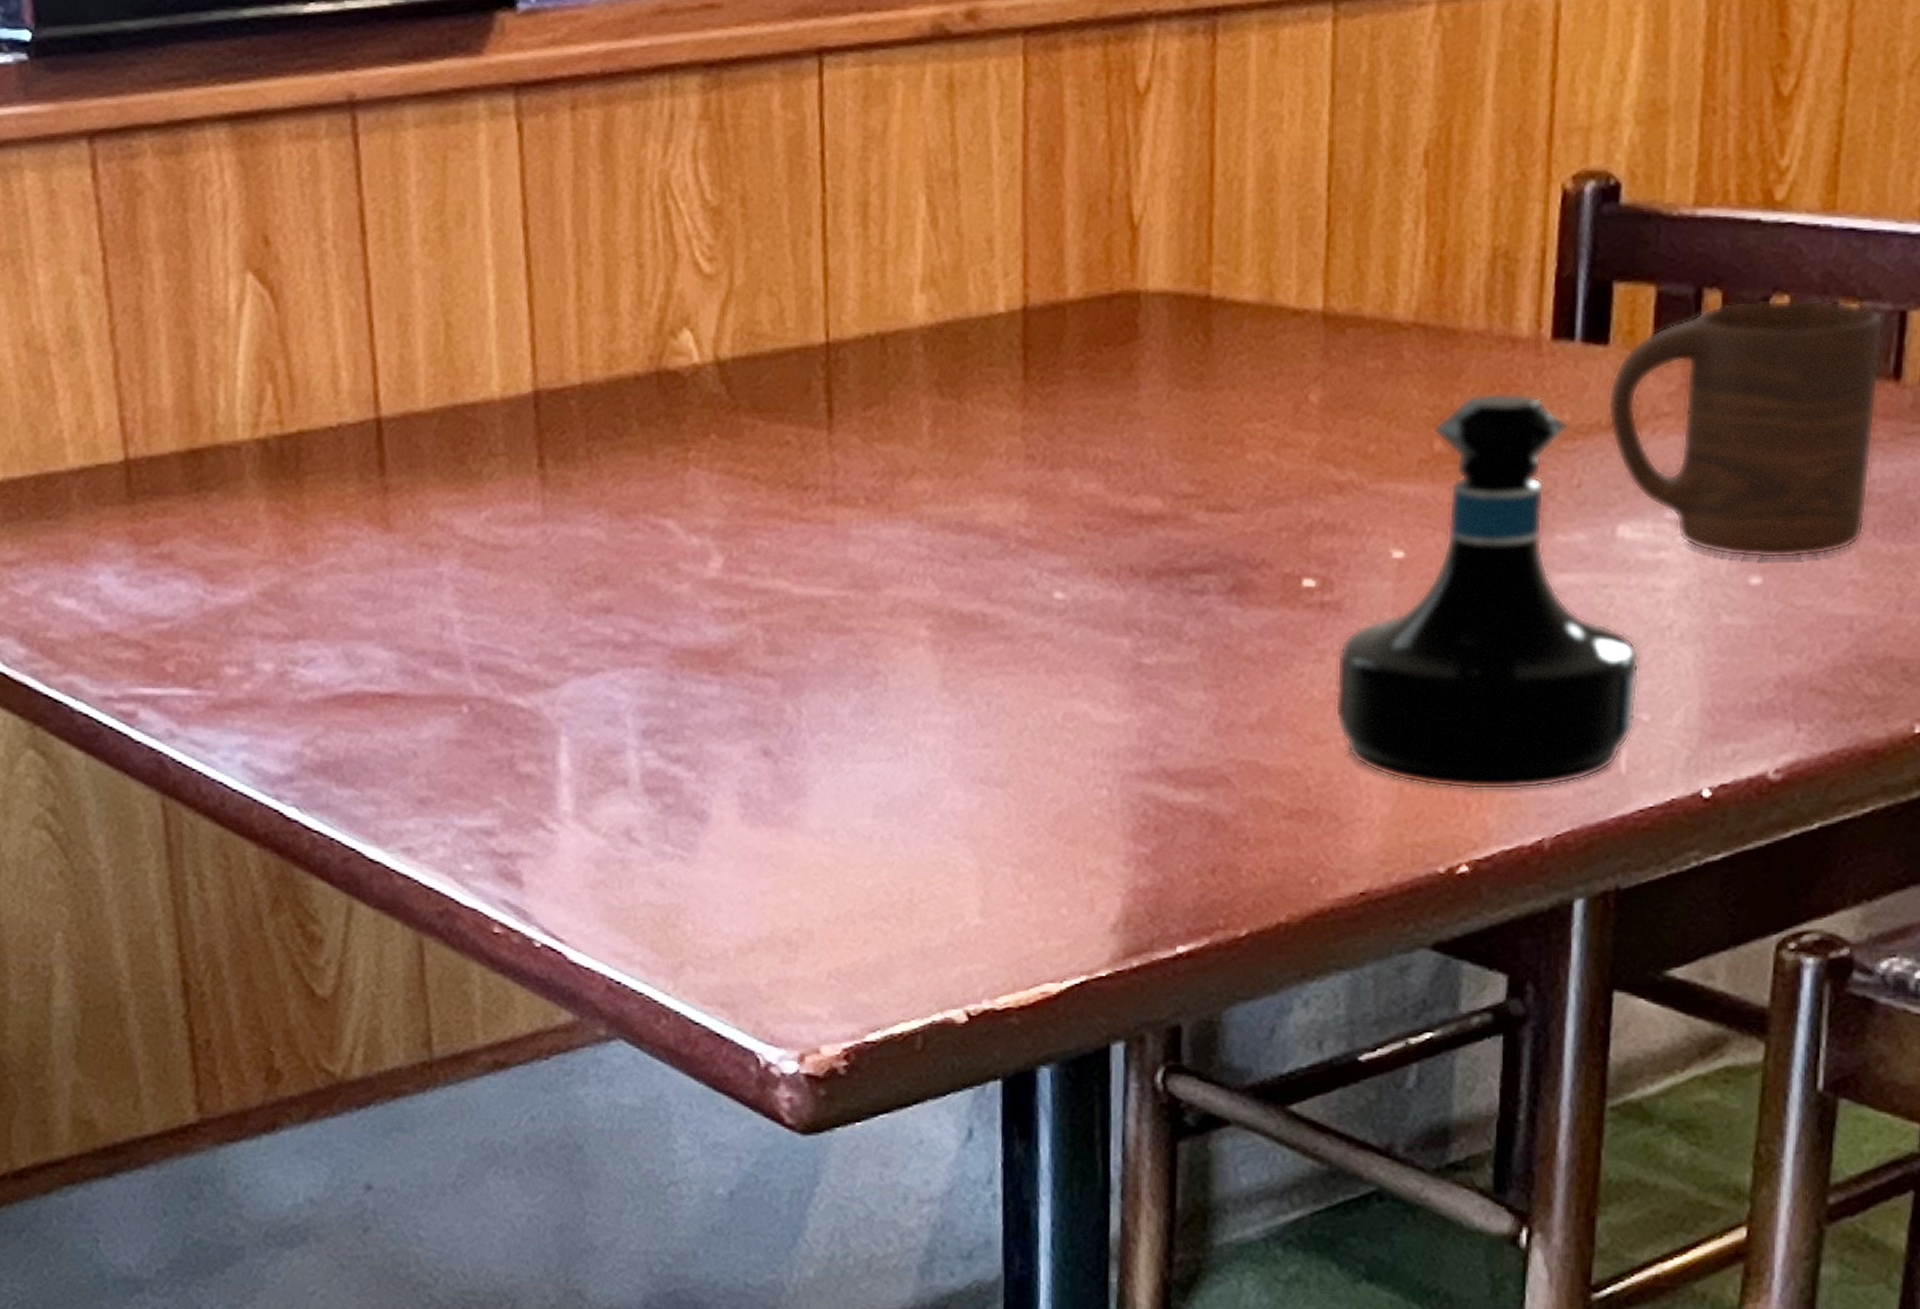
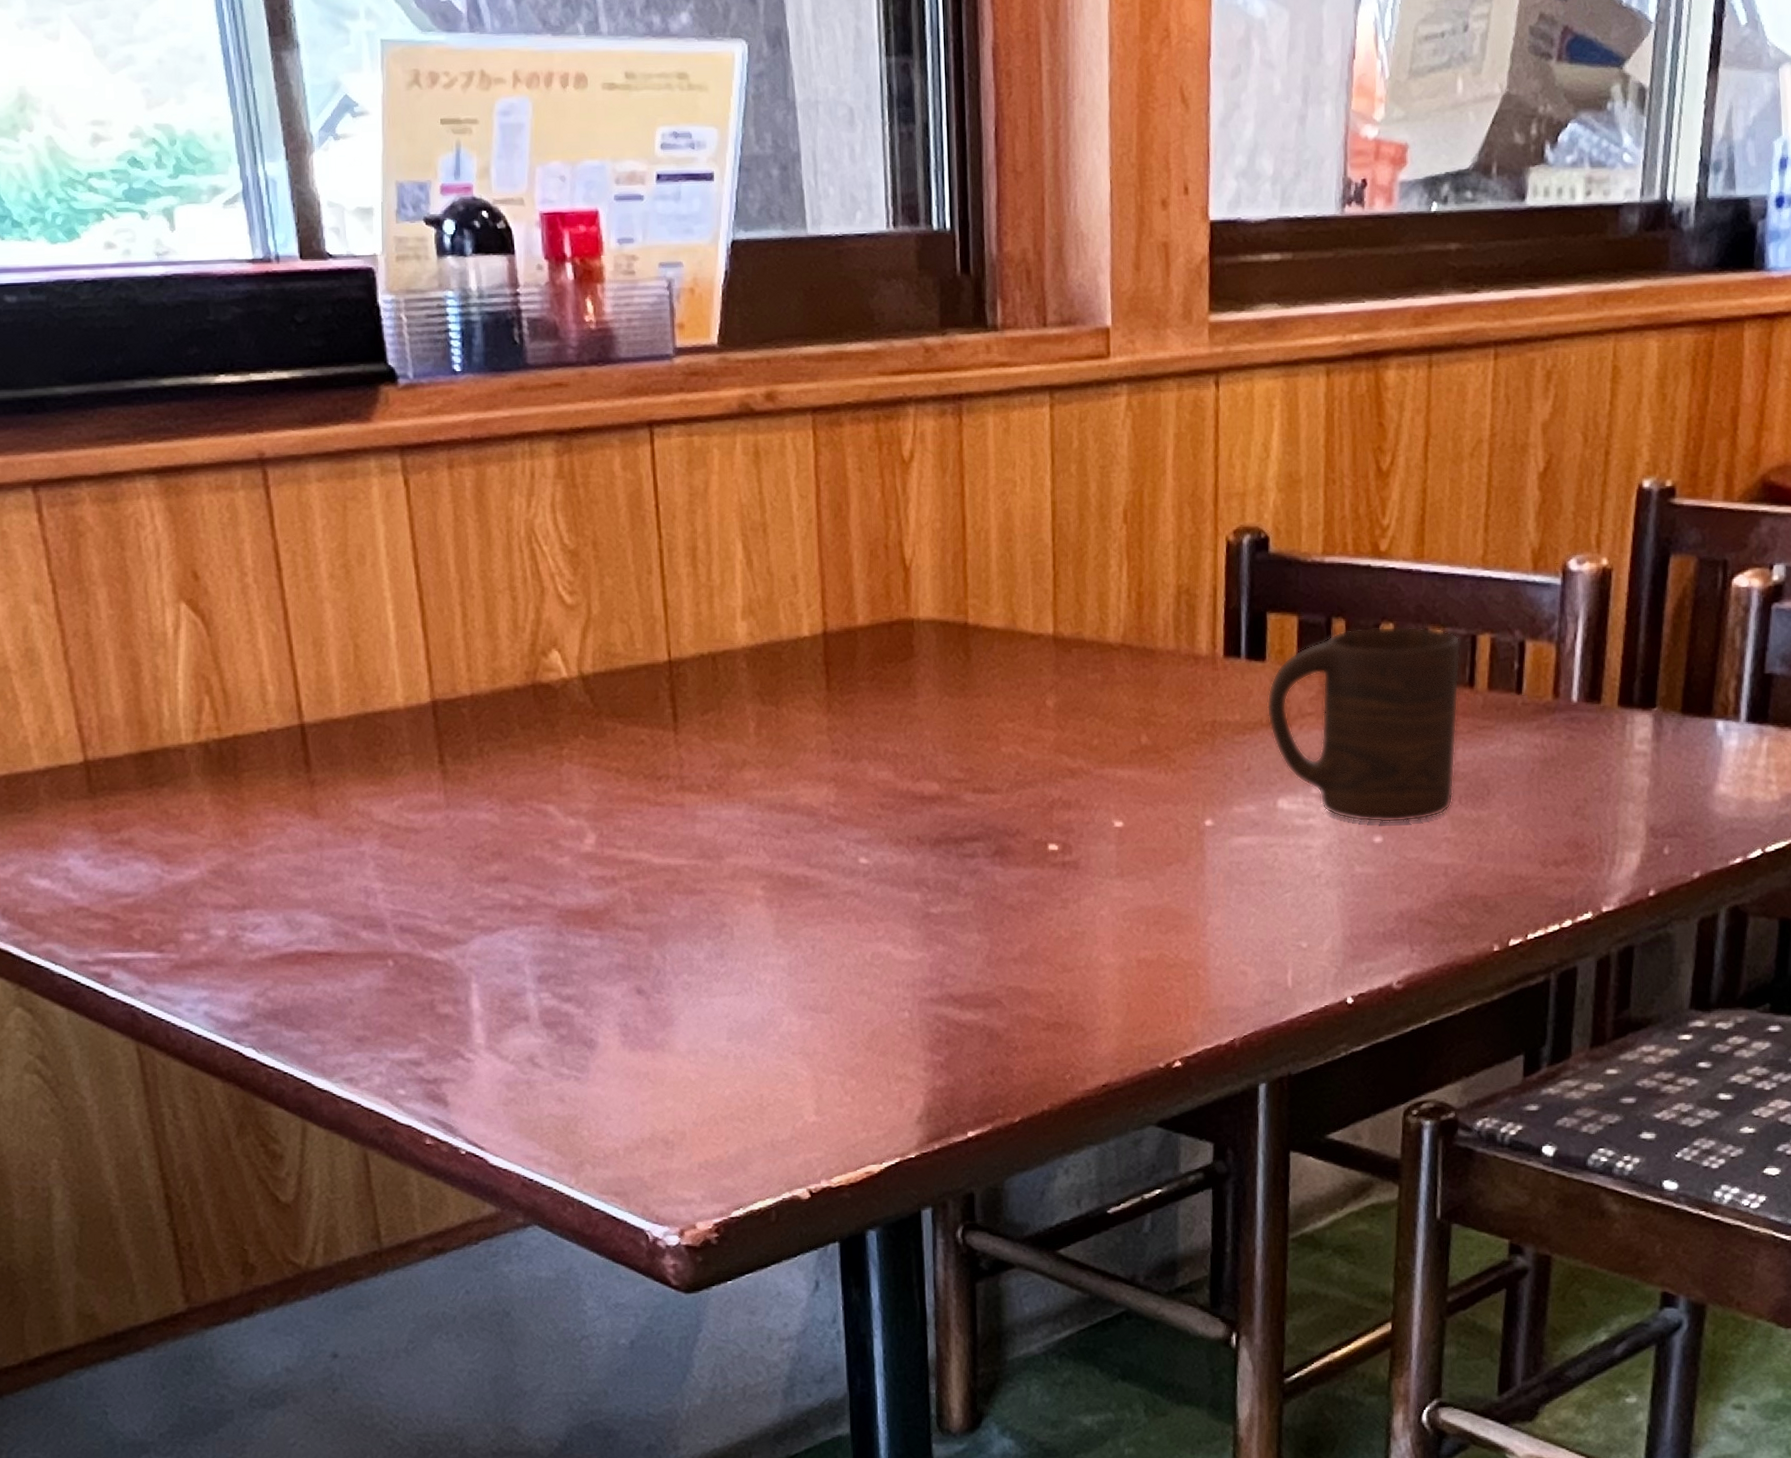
tequila bottle: present [1335,392,1640,790] -> none [1077,698,1299,1004]

